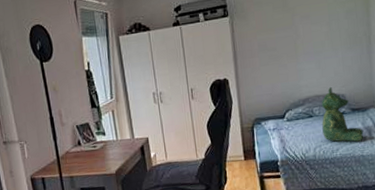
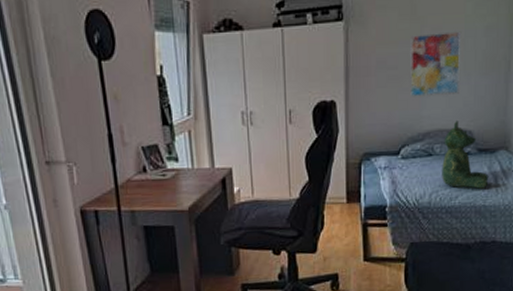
wall art: none [284,16,330,71] -> present [409,31,462,97]

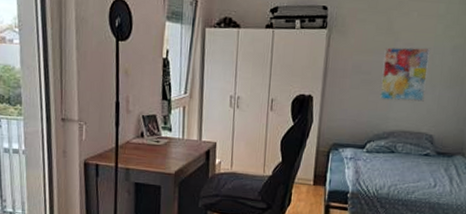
teddy bear: present [442,121,489,189] -> none [401,125,445,188]

